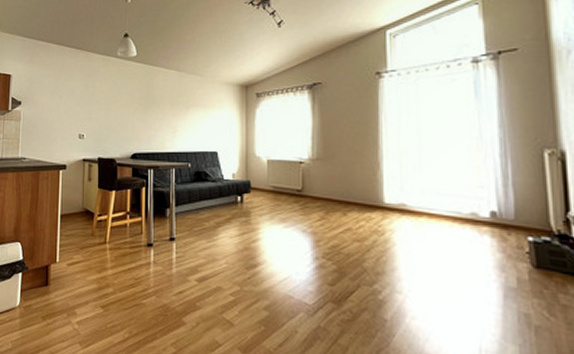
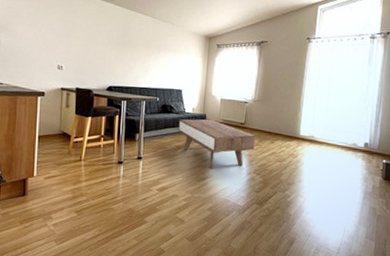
coffee table: none [216,186,320,254] -> present [178,119,256,170]

